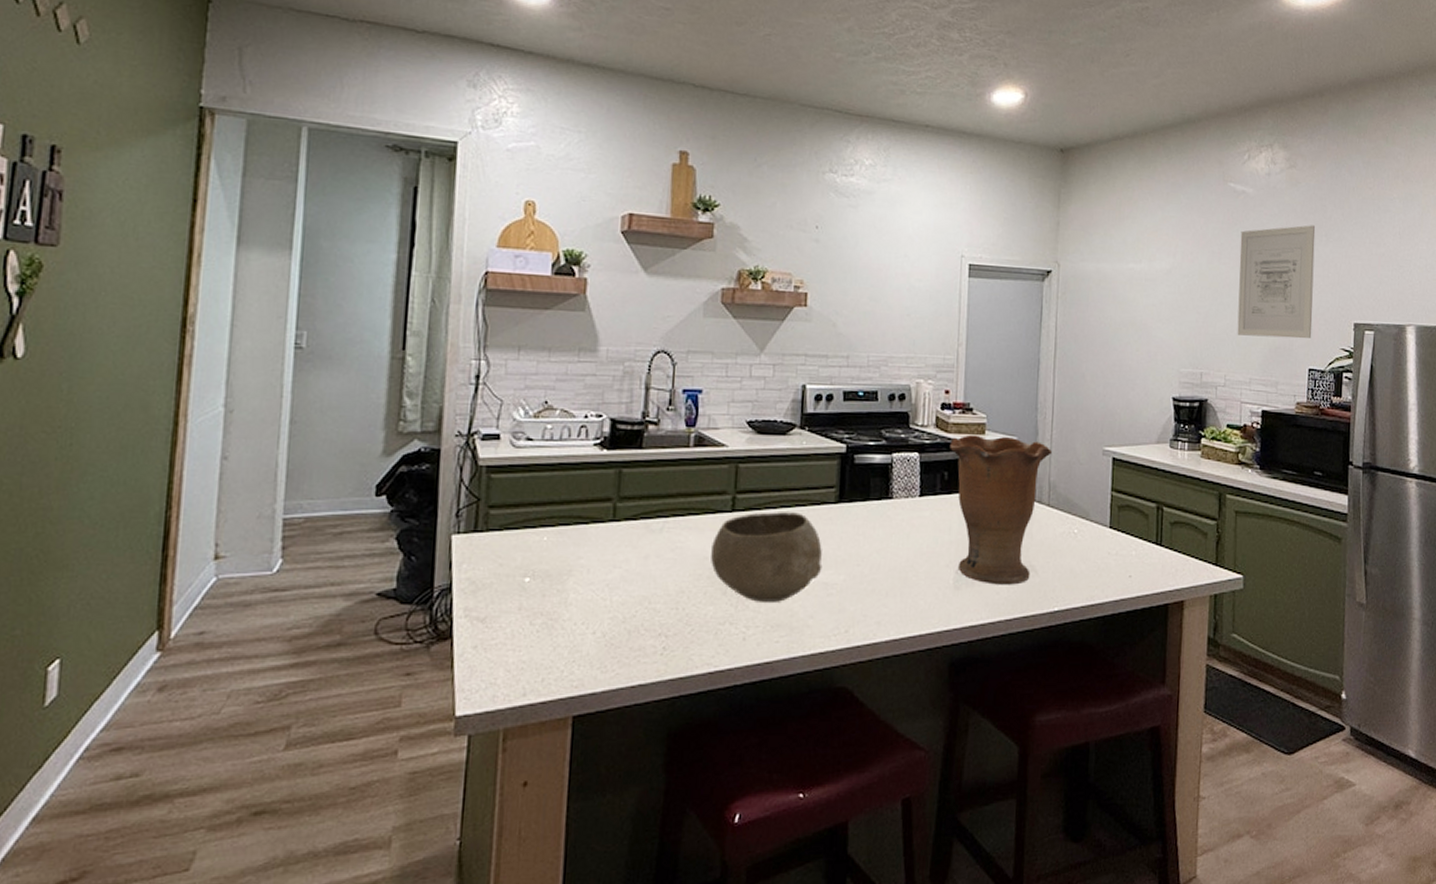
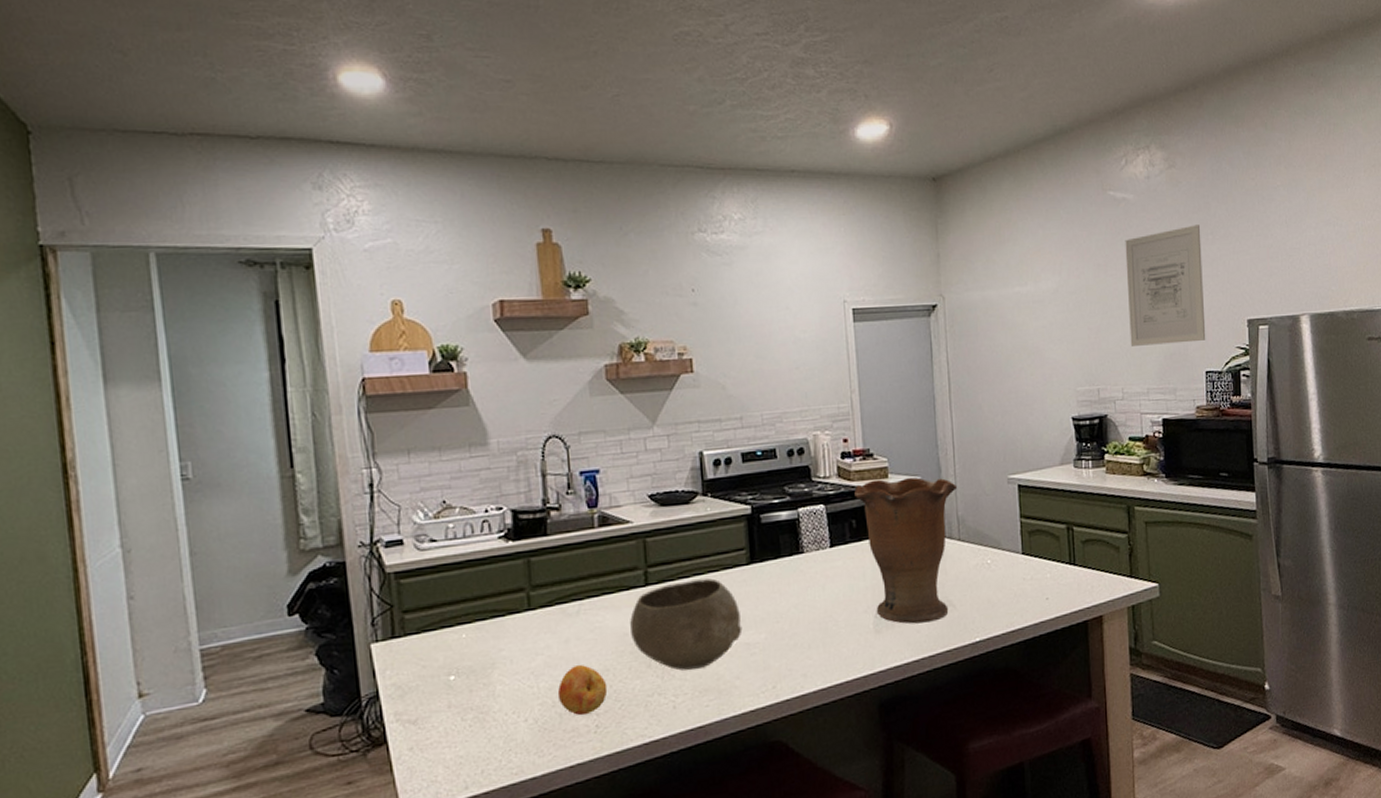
fruit: none [629,582,680,636] -> present [557,664,608,715]

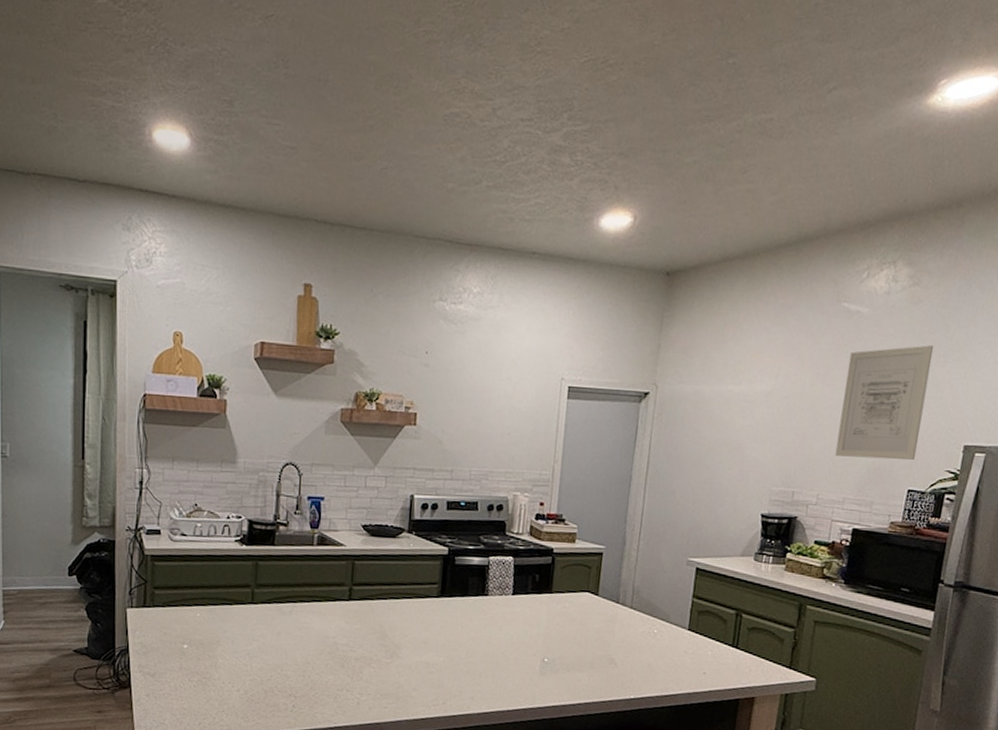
fruit: present [557,664,608,715] -> none [265,654,306,696]
bowl: present [630,578,743,671] -> none [331,602,425,676]
vase: present [854,477,957,624] -> none [542,542,637,674]

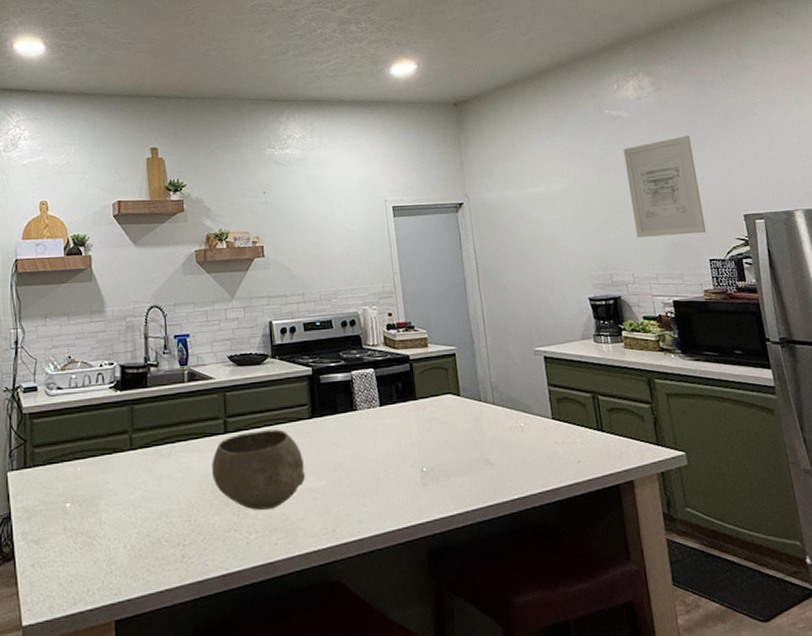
bowl: none [331,602,425,676] -> present [212,429,306,510]

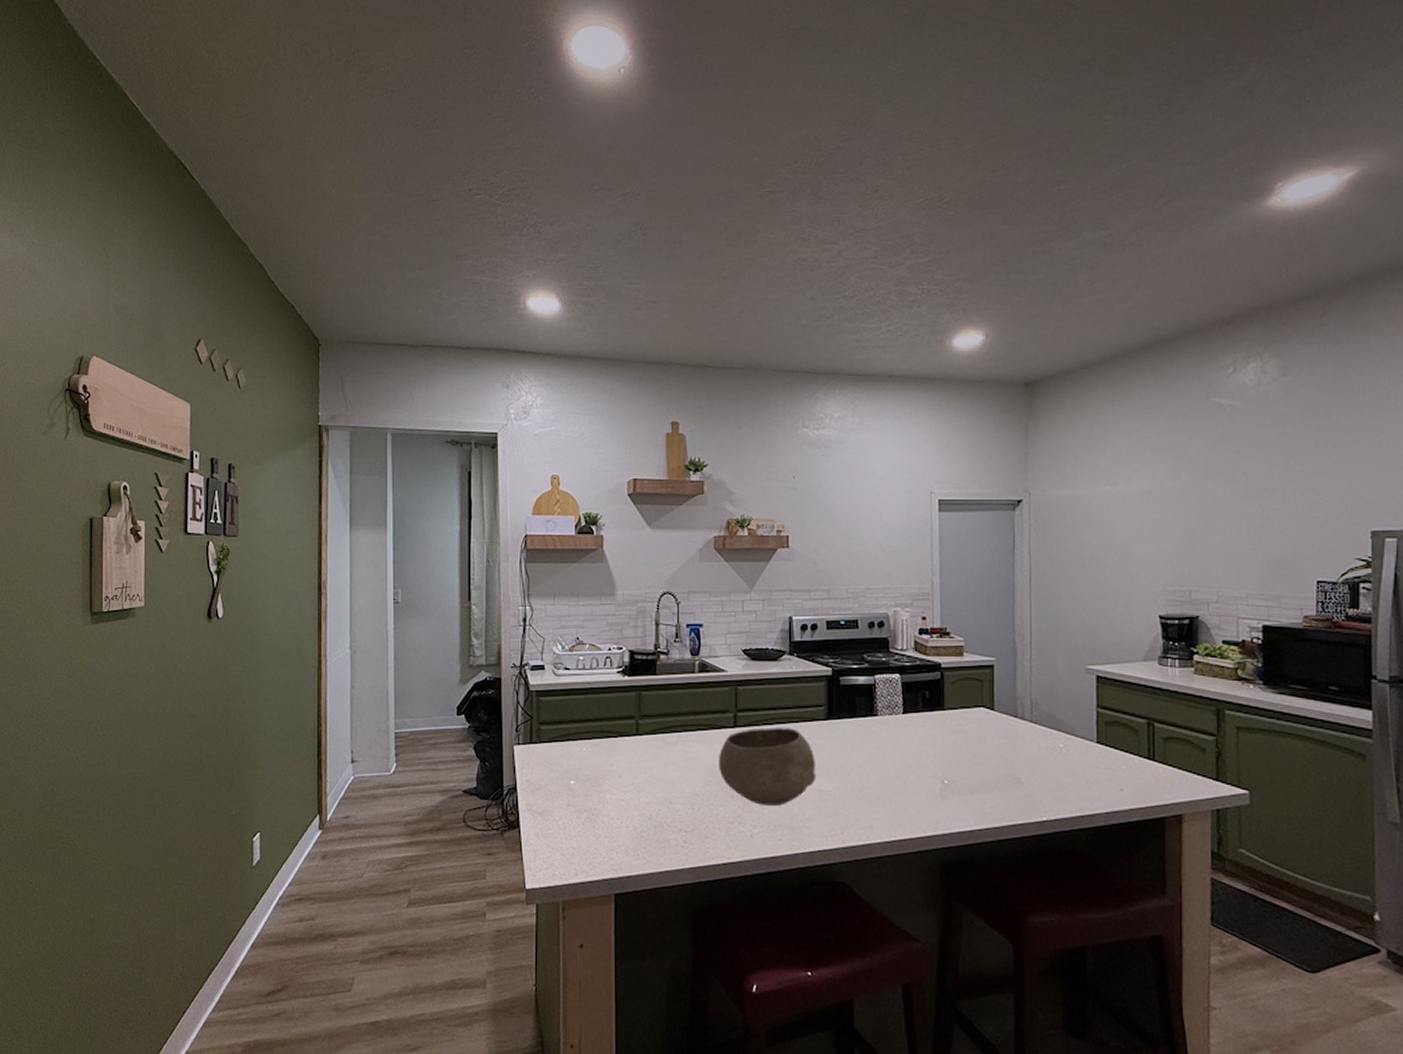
wall art: present [623,135,707,237] -> none [1228,432,1319,551]

